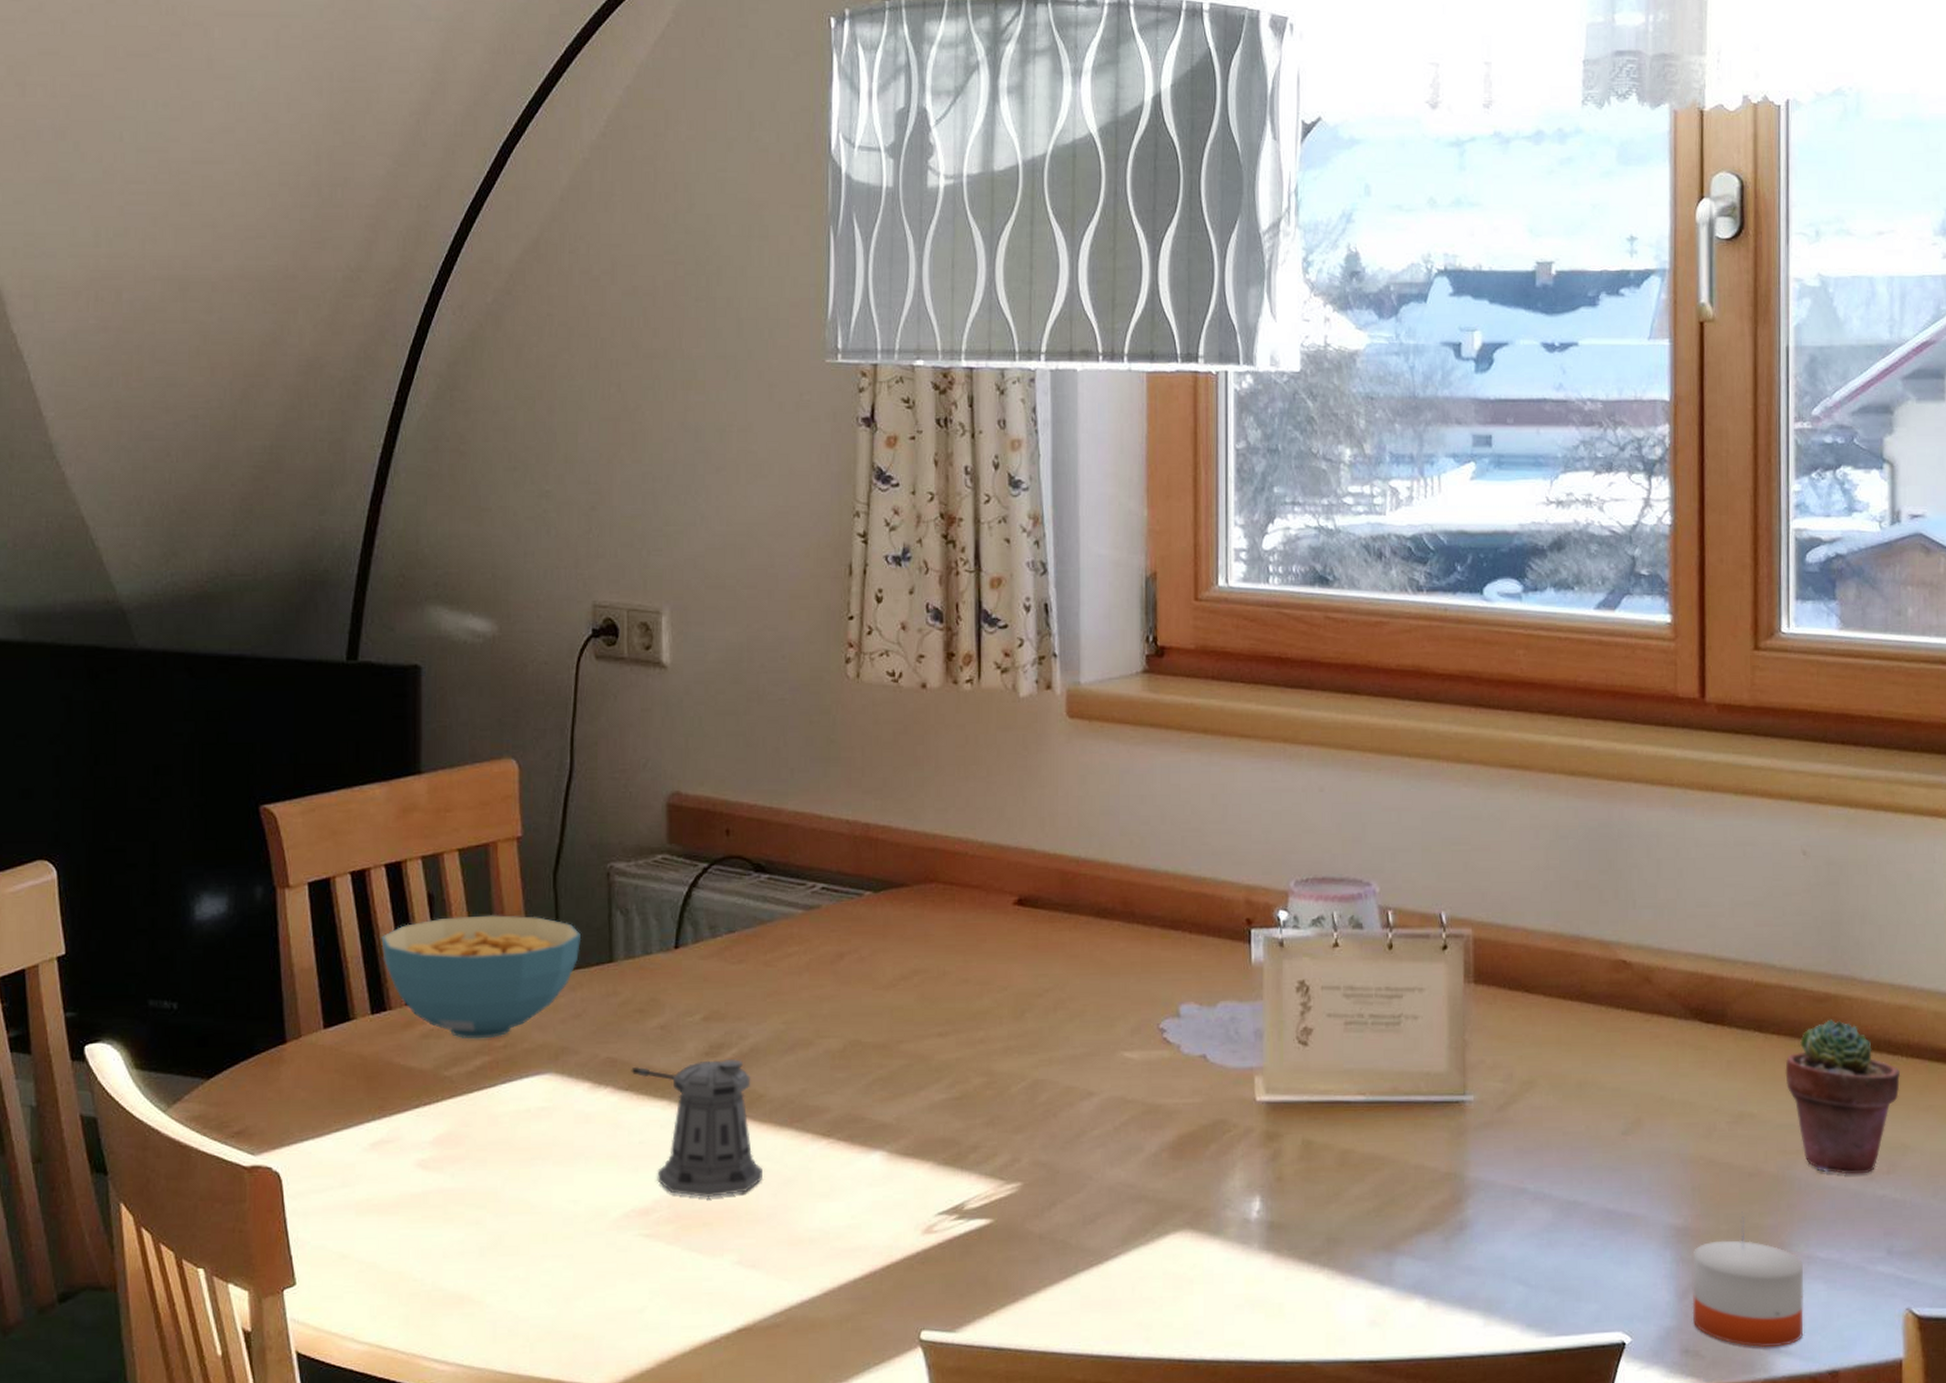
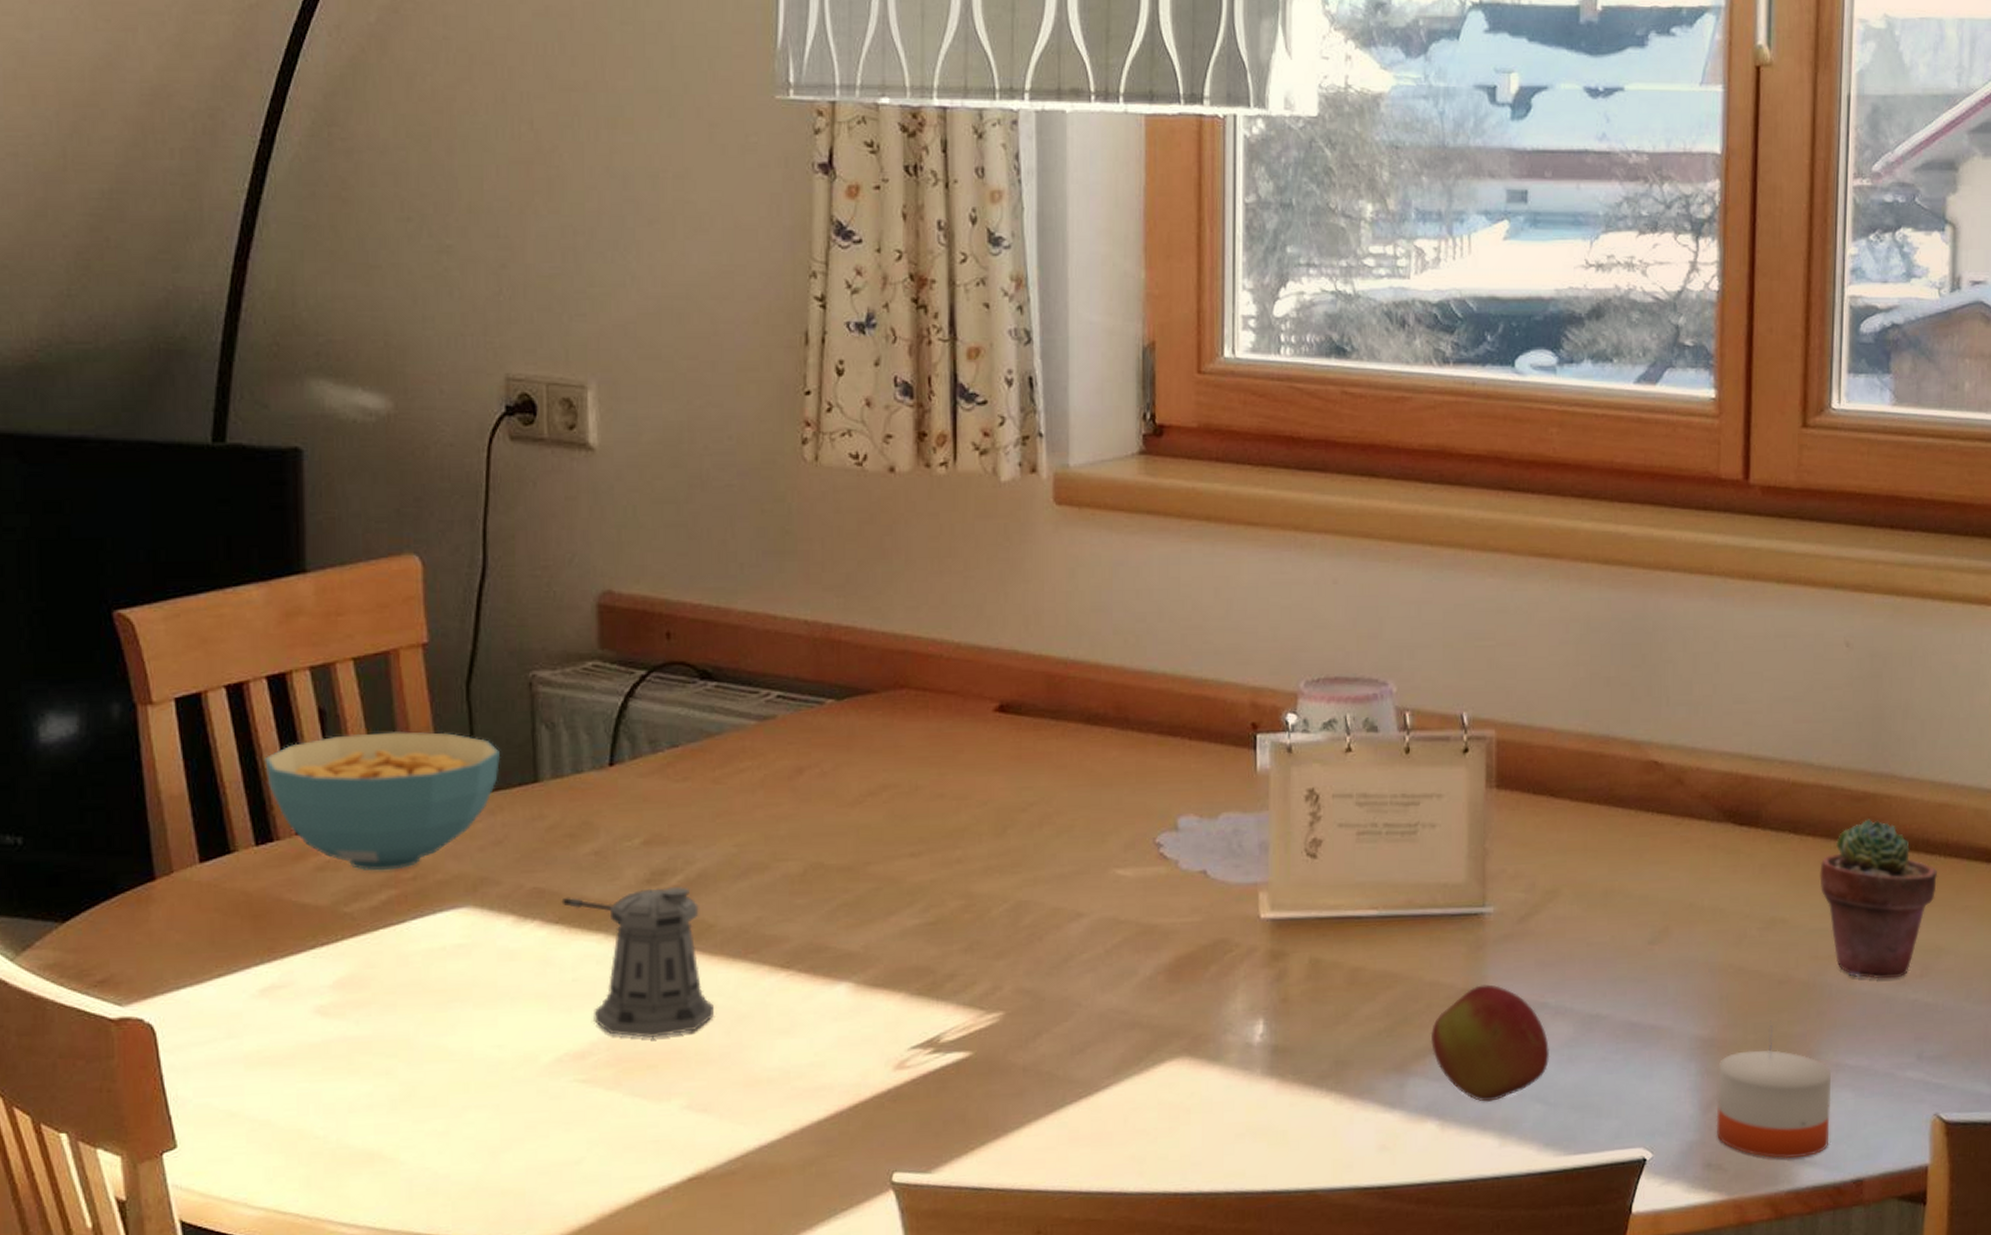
apple: none [1416,1169,1531,1282] -> present [1430,984,1550,1102]

